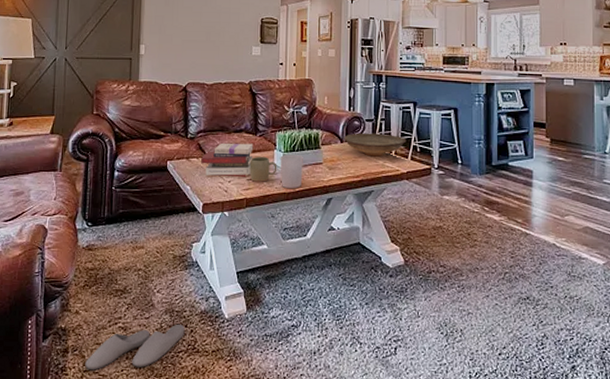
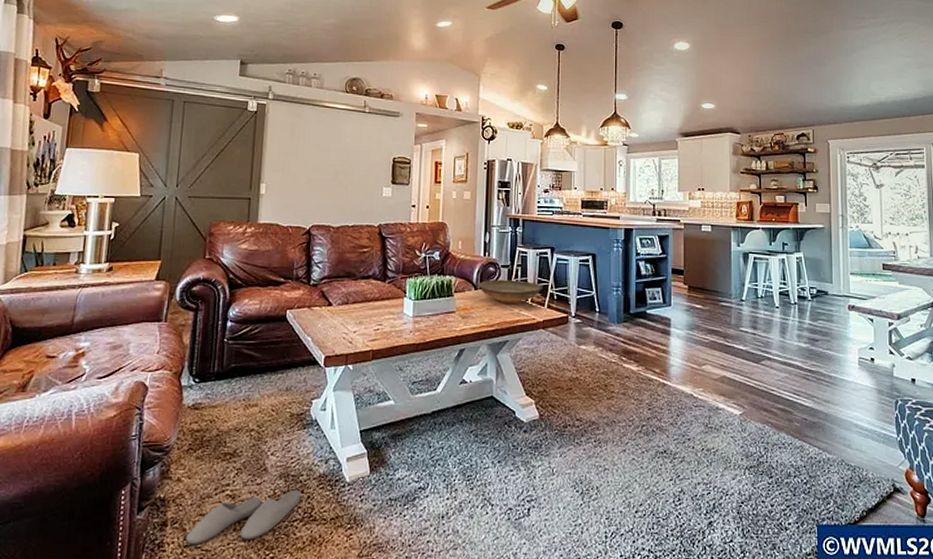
books: present [201,143,254,178] -> none [324,290,382,328]
mug: present [249,156,277,182] -> none [376,304,407,332]
candle holder: present [280,154,303,189] -> none [410,302,435,340]

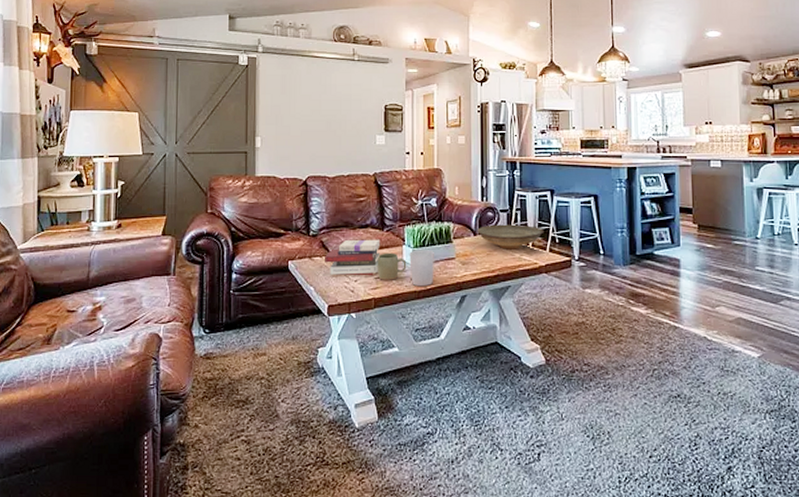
slippers: present [186,489,301,545] -> none [206,435,313,488]
books: none [324,290,382,328] -> present [325,239,381,276]
mug: none [376,304,407,332] -> present [377,252,407,280]
candle holder: none [410,302,435,340] -> present [409,250,434,287]

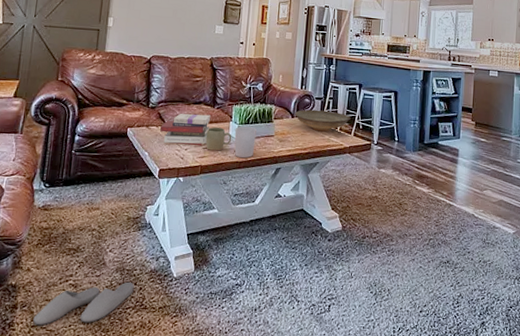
slippers: none [206,435,313,488] -> present [33,281,134,326]

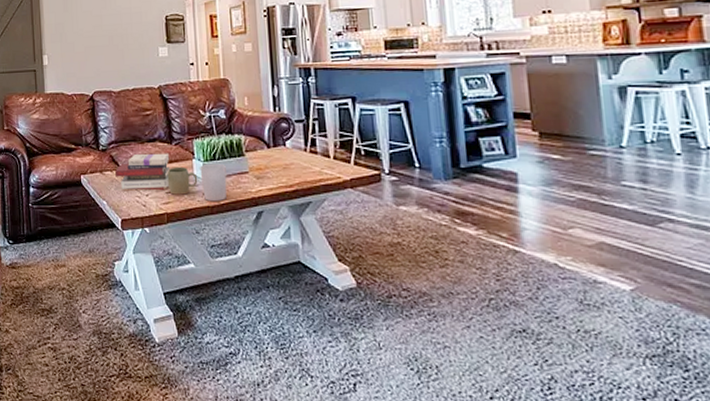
slippers: present [33,281,134,326] -> none [19,346,115,391]
decorative bowl: present [295,109,351,132] -> none [271,135,347,163]

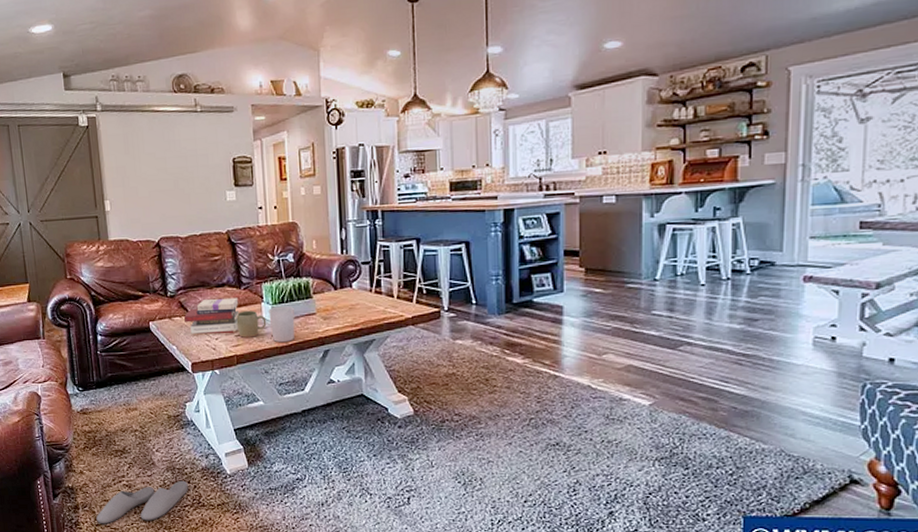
slippers: none [19,346,115,391] -> present [96,480,188,524]

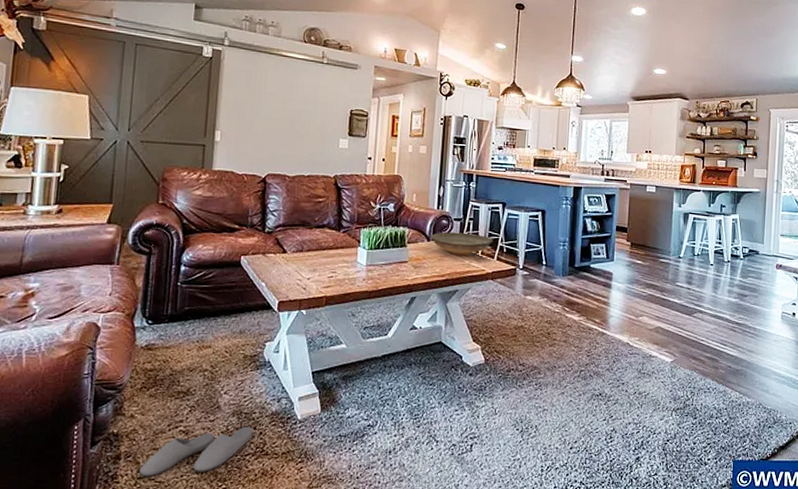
books: present [184,297,240,334] -> none [278,238,337,275]
mug: present [236,310,267,338] -> none [330,253,361,280]
candle holder: present [268,306,295,343] -> none [363,251,388,288]
decorative bowl: none [338,276,410,303] -> present [431,231,494,257]

